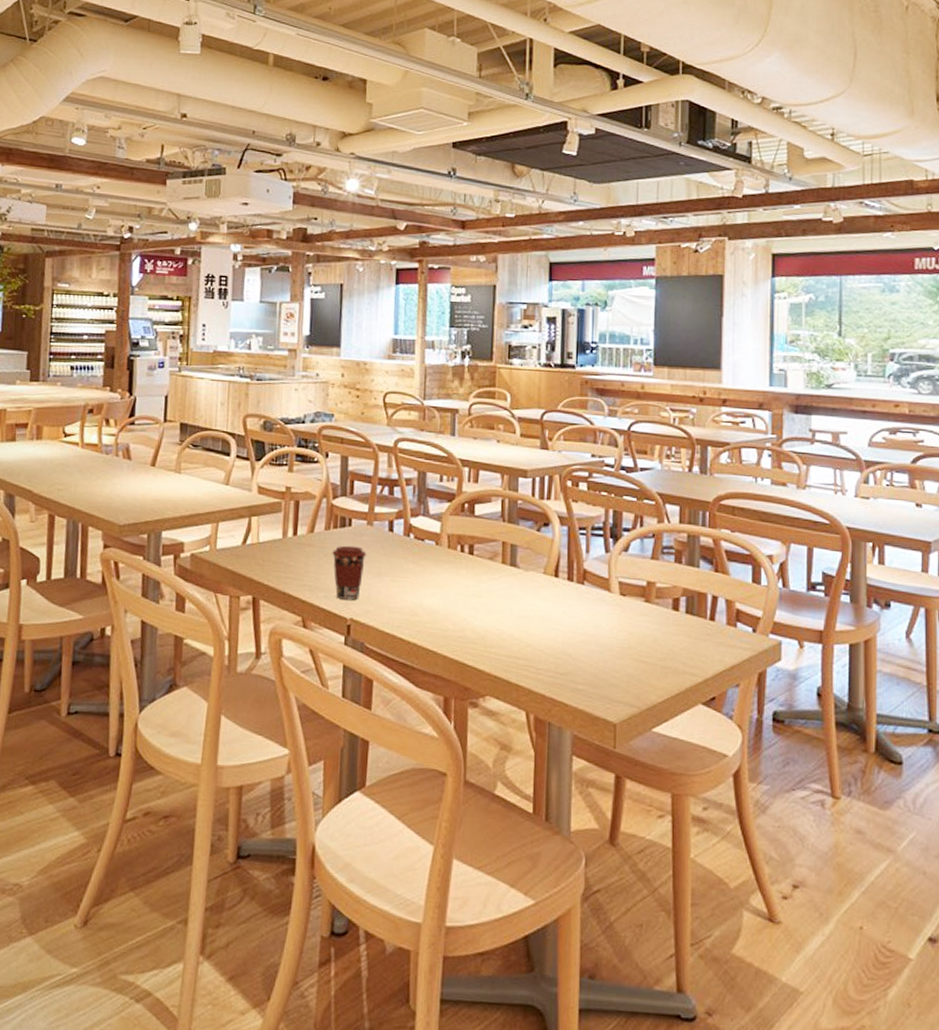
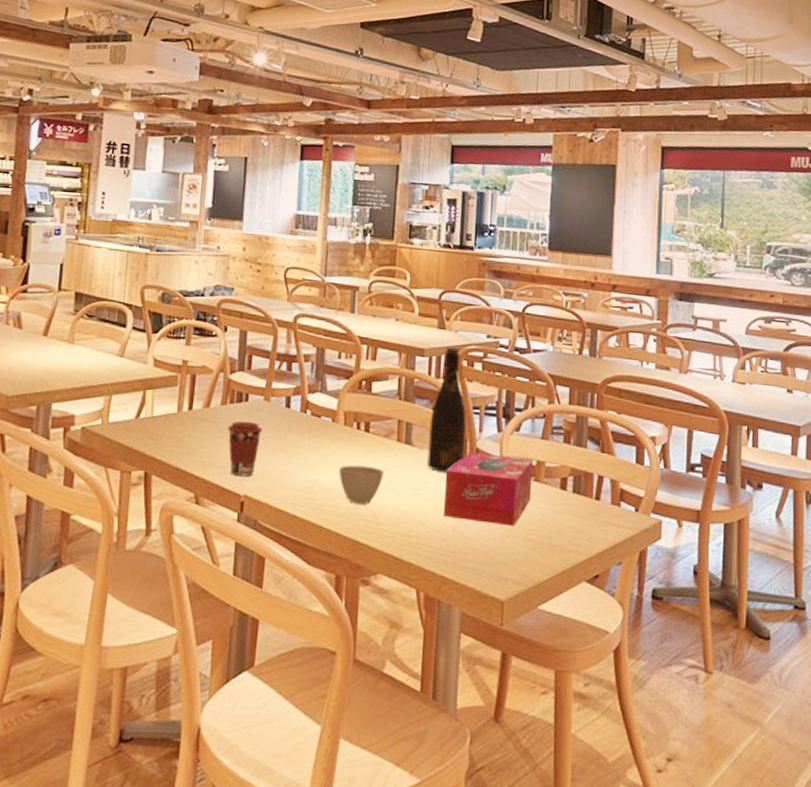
cup: none [444,587,489,627] -> present [339,465,384,505]
bottle: none [533,467,572,594] -> present [427,347,466,472]
tissue box: none [552,573,643,648] -> present [444,452,533,527]

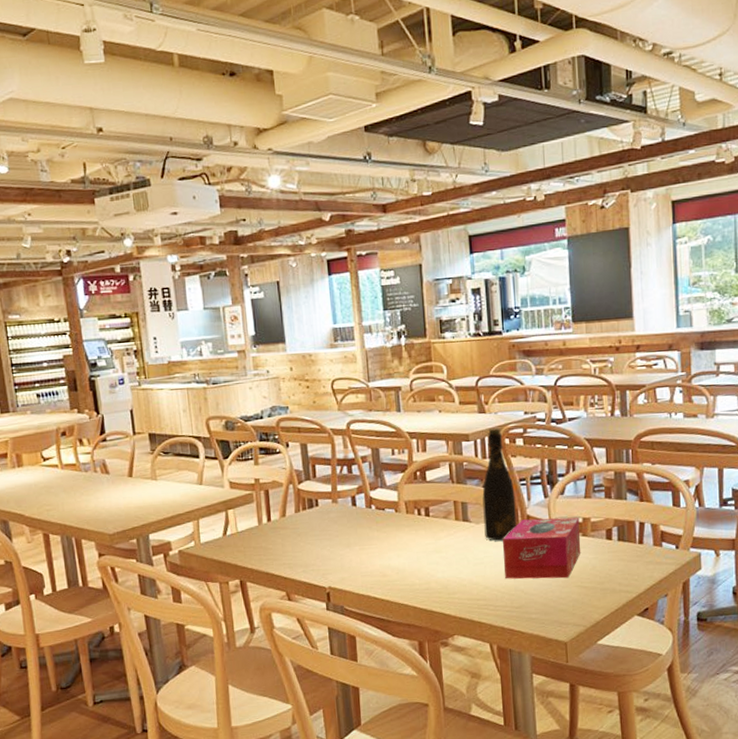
coffee cup: present [227,421,263,476] -> none [304,523,336,572]
cup: present [339,465,384,505] -> none [408,545,448,580]

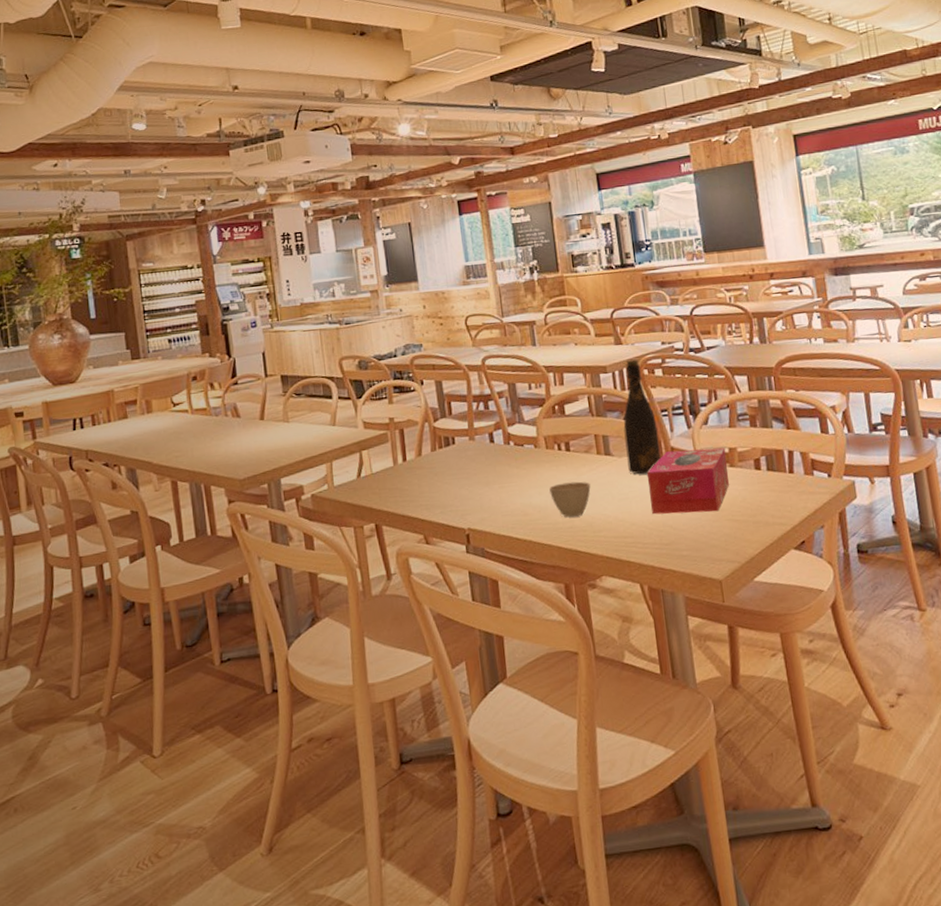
cup: none [408,545,448,580] -> present [549,481,591,518]

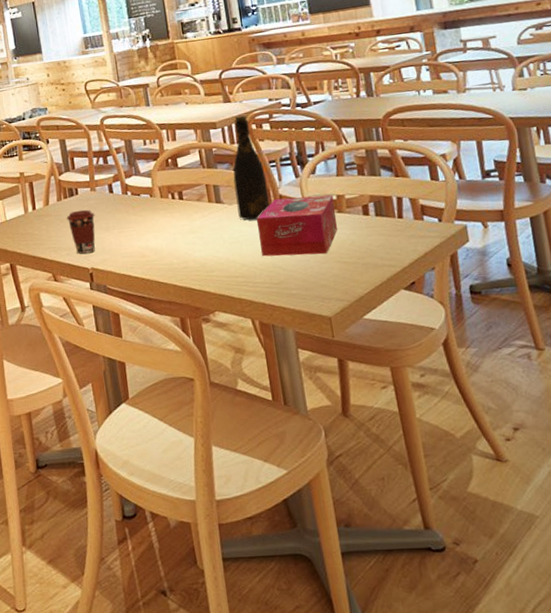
coffee cup: none [441,461,474,512] -> present [66,209,95,254]
cup: present [549,481,591,518] -> none [164,226,203,259]

